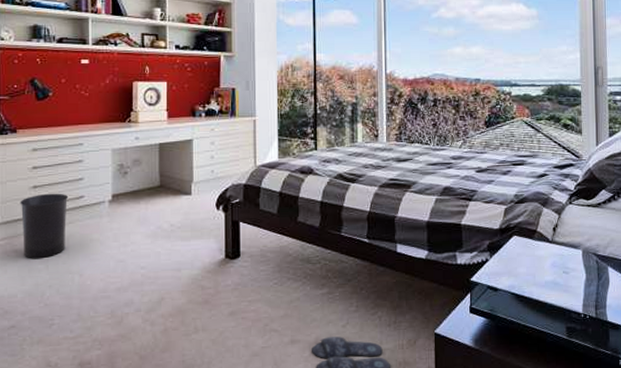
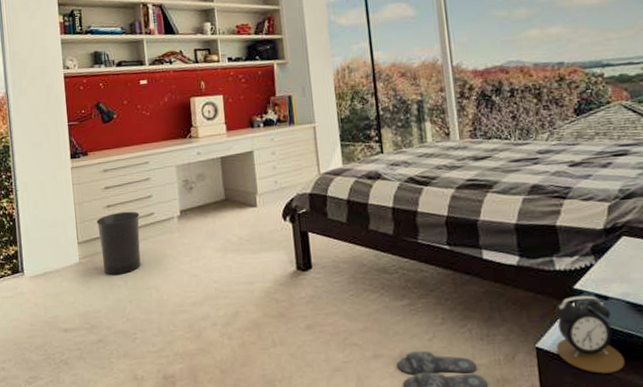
alarm clock: none [451,287,506,356] -> present [555,295,625,374]

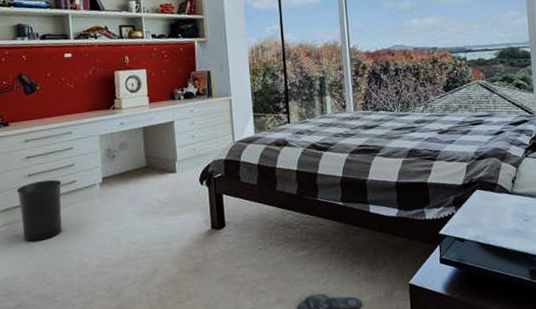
alarm clock: present [555,295,625,374] -> none [424,239,475,302]

